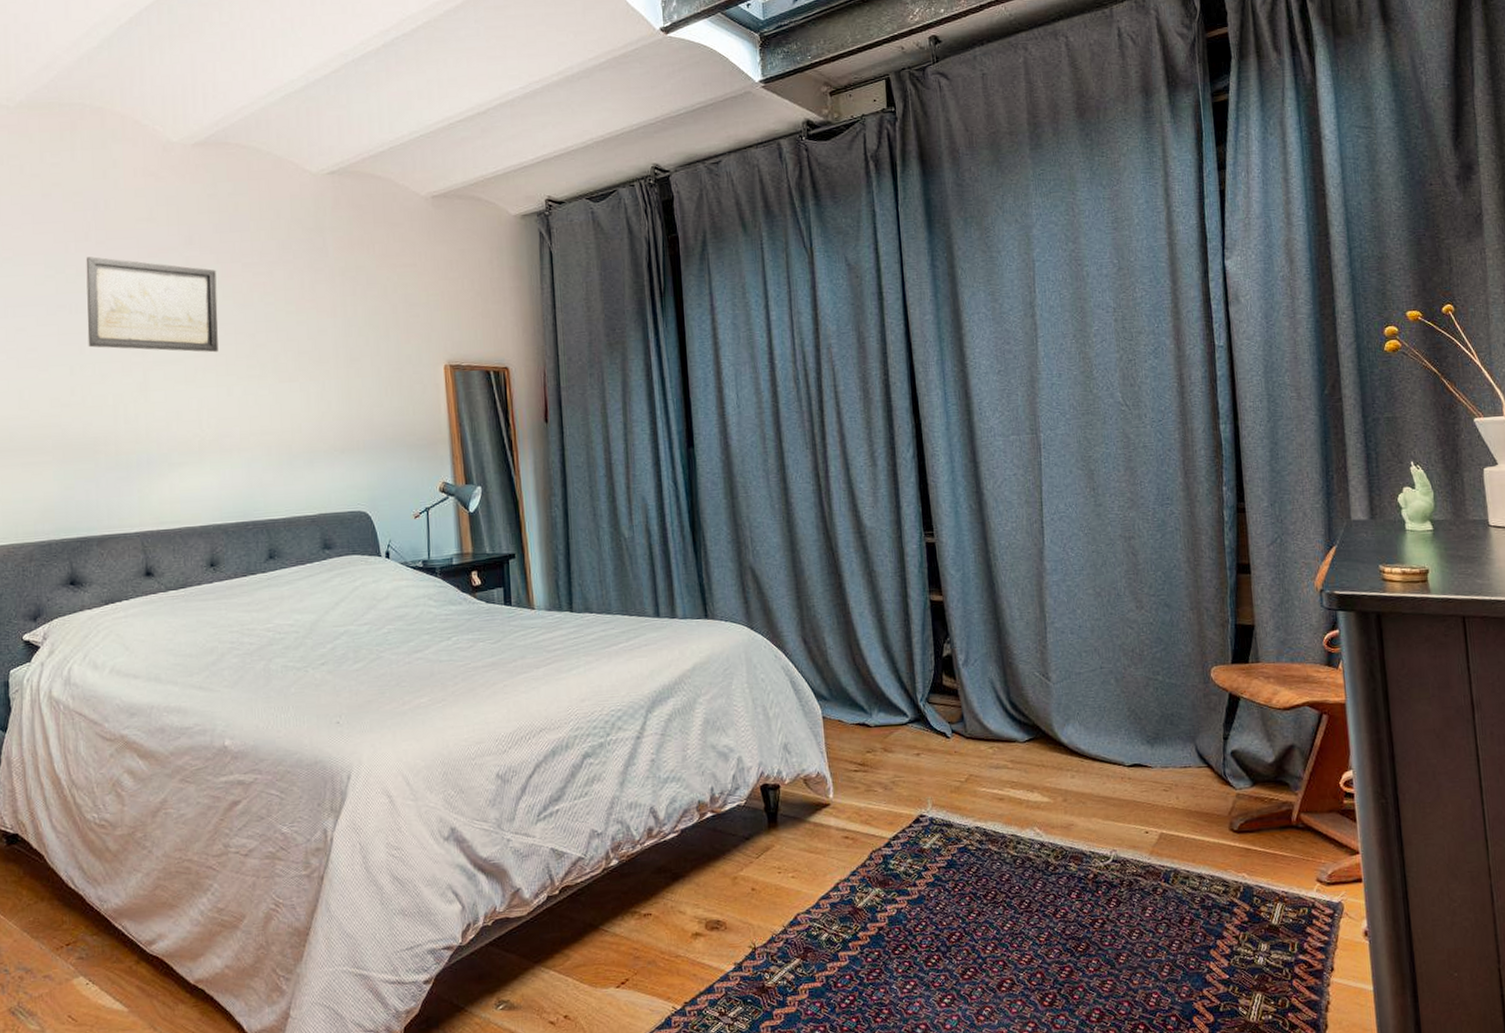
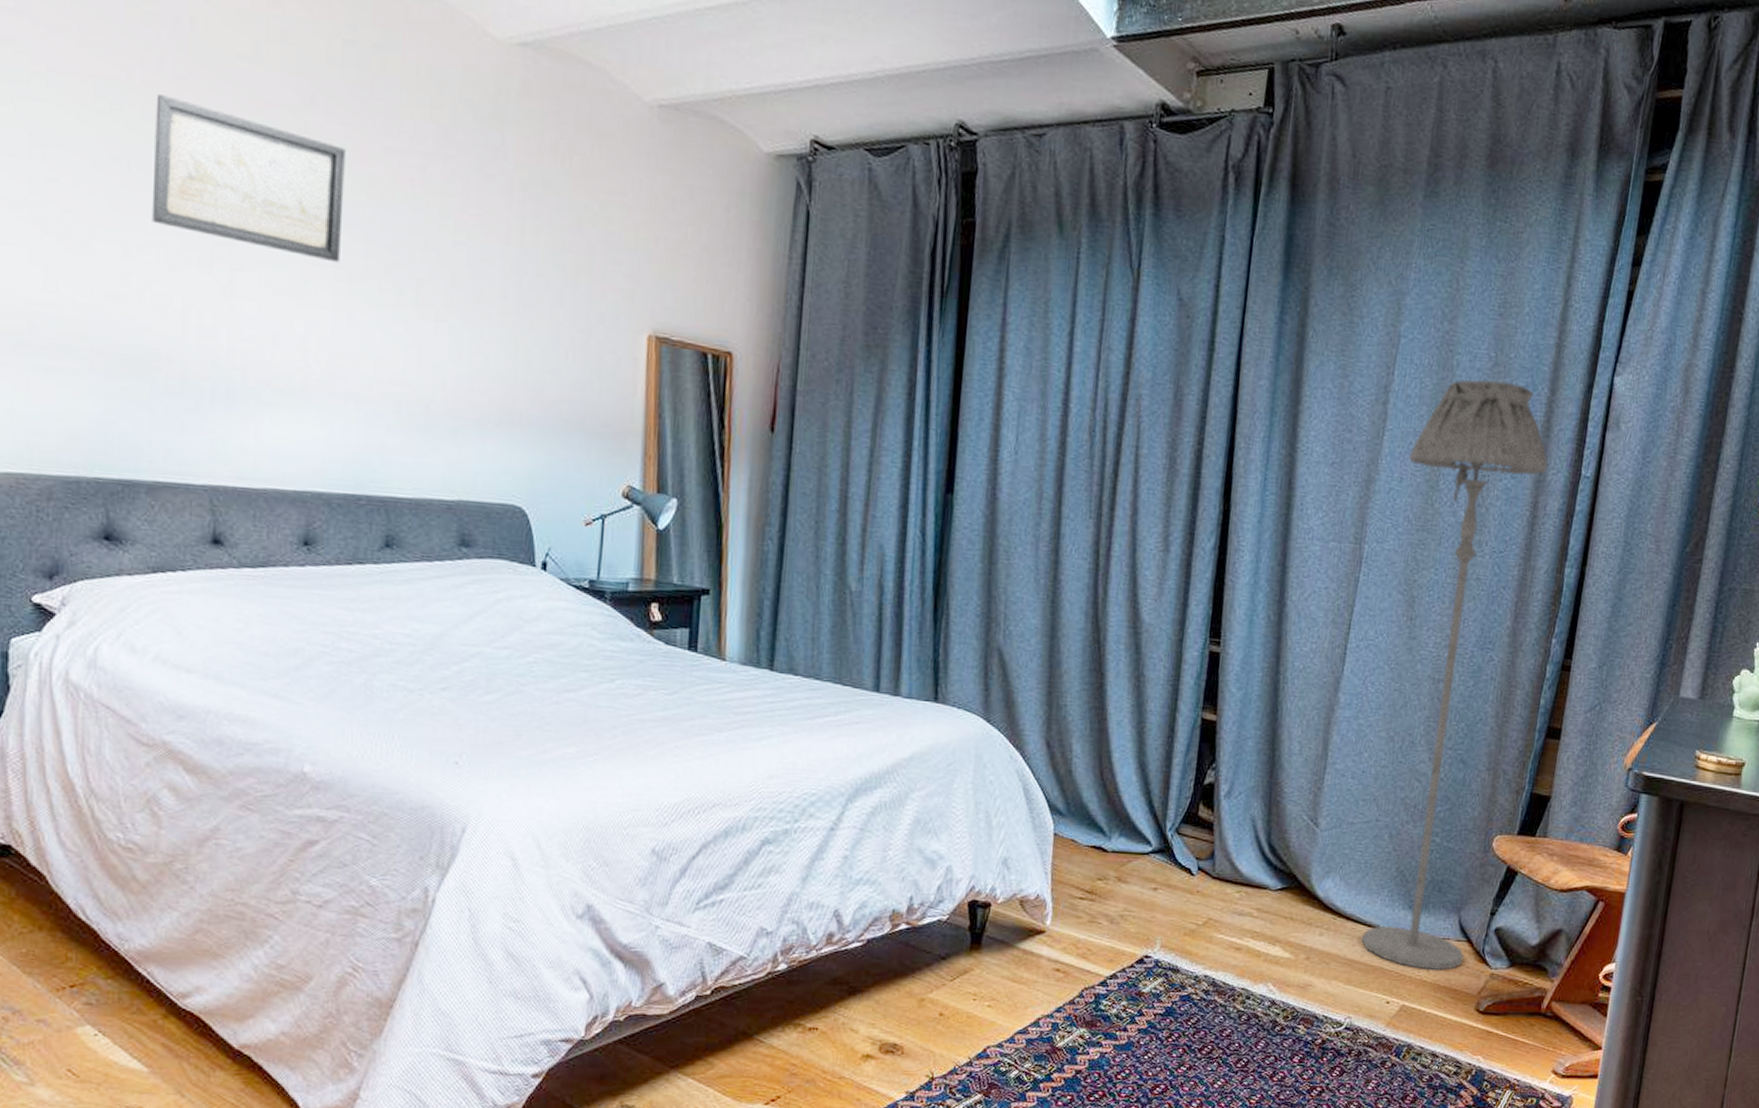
floor lamp: none [1063,281,1208,798] -> present [1361,379,1548,970]

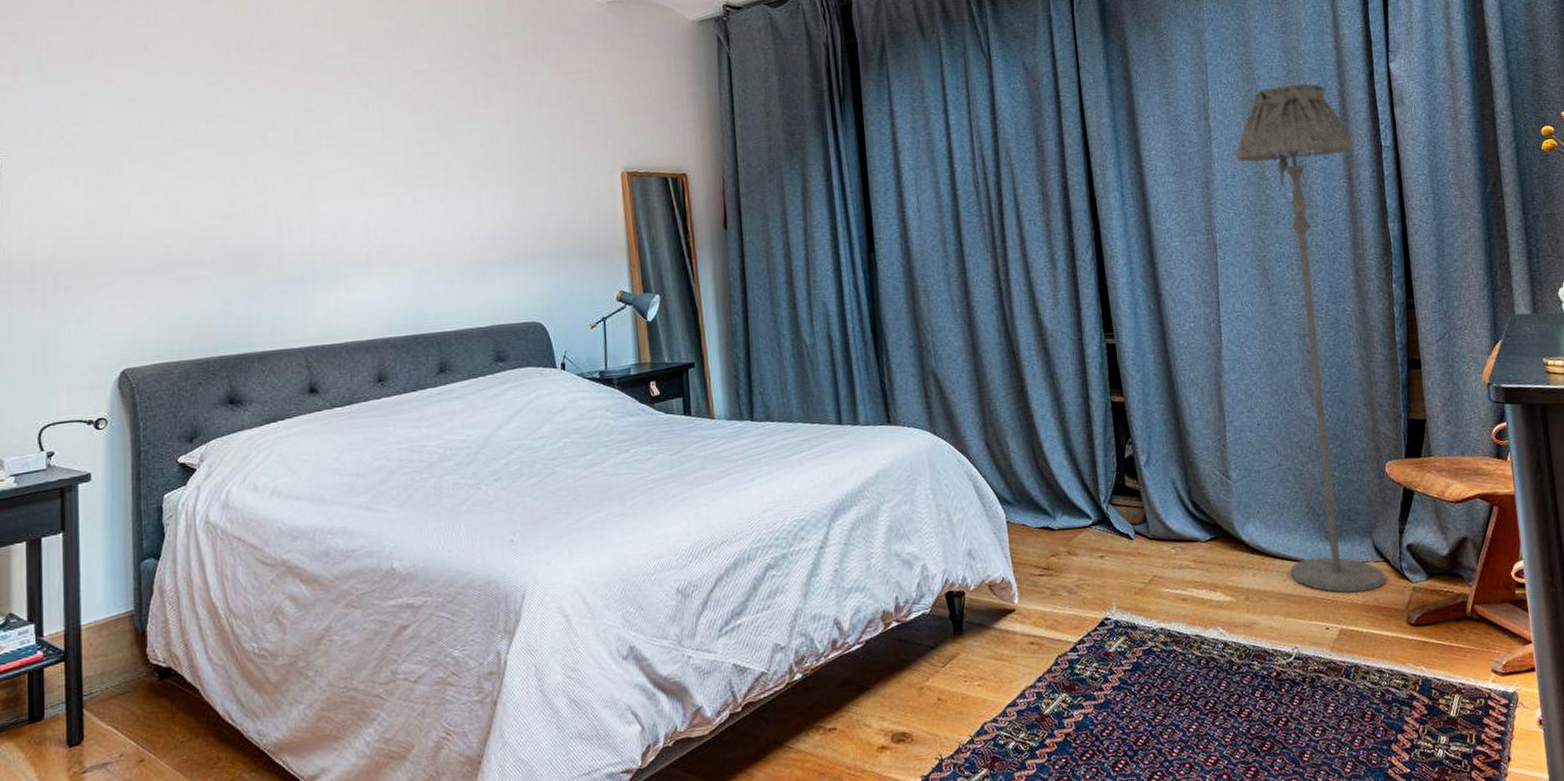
wall art: present [151,94,346,263] -> none [248,64,387,162]

